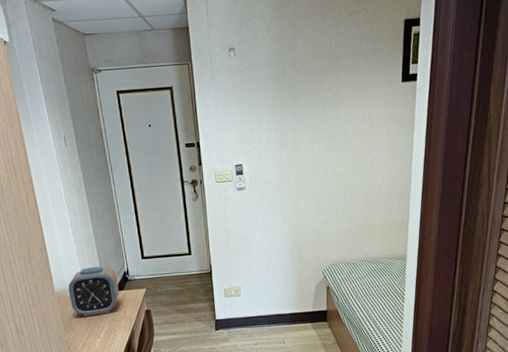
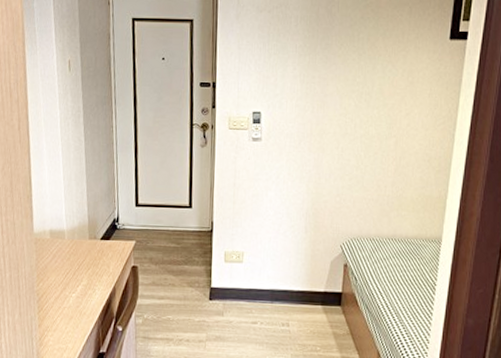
alarm clock: present [68,267,119,316] -> none [48,209,106,265]

